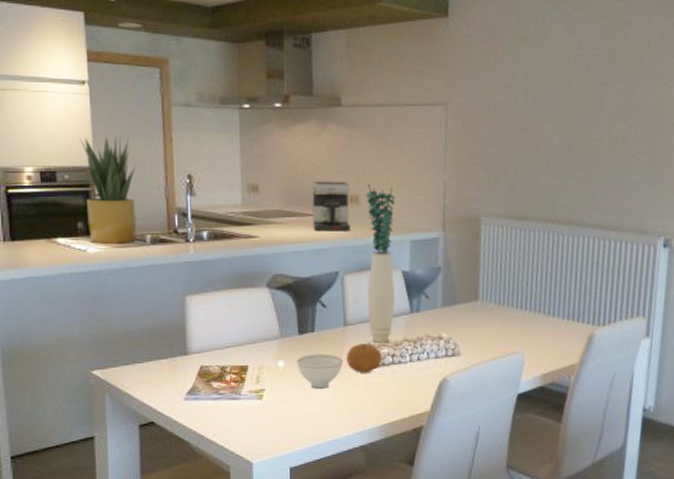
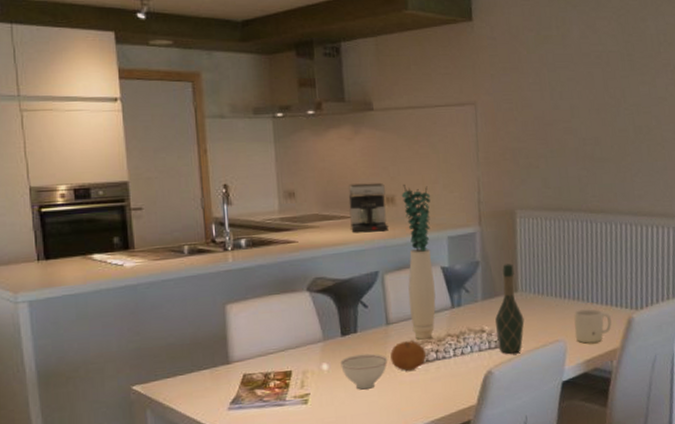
planter: present [79,135,137,244] -> none [112,149,174,258]
wine bottle: none [454,271,483,363] -> present [495,263,525,354]
mug: none [533,322,572,357] -> present [573,308,612,344]

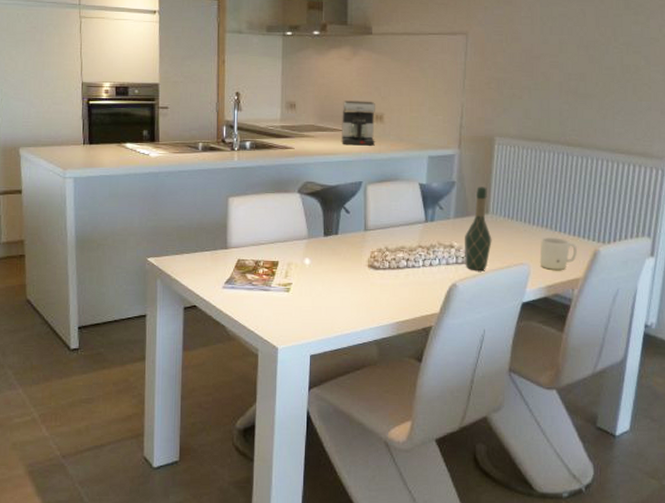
bowl: present [340,353,388,390] -> none [321,254,363,286]
fruit: present [390,341,426,371] -> none [365,247,397,274]
vase: present [401,185,436,340] -> none [386,105,417,248]

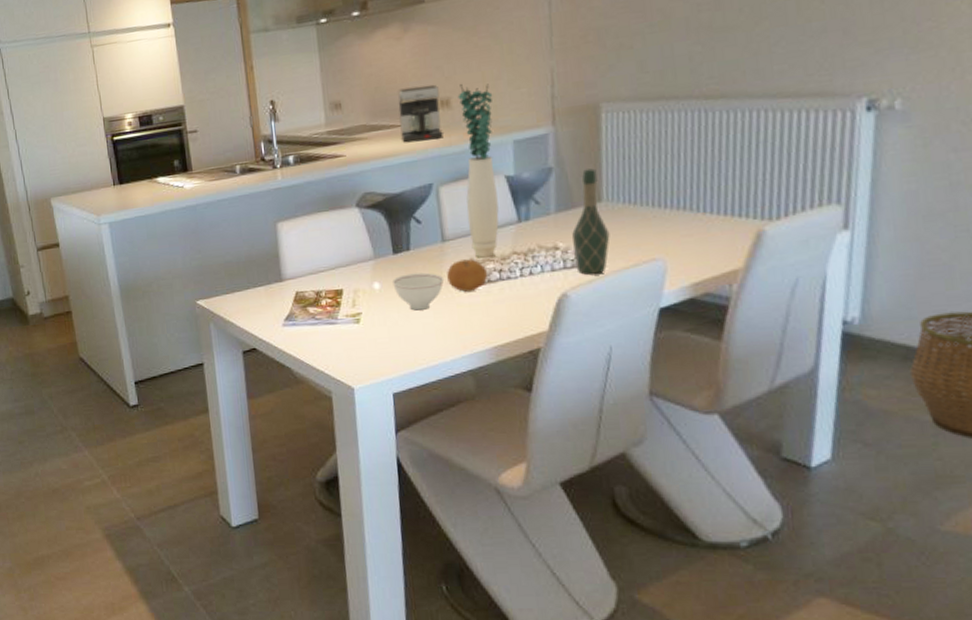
bowl: none [321,254,363,286] -> present [392,272,445,311]
fruit: none [365,247,397,274] -> present [447,259,487,292]
vase: none [386,105,417,248] -> present [457,83,499,258]
mug: present [539,237,577,270] -> none [677,220,732,263]

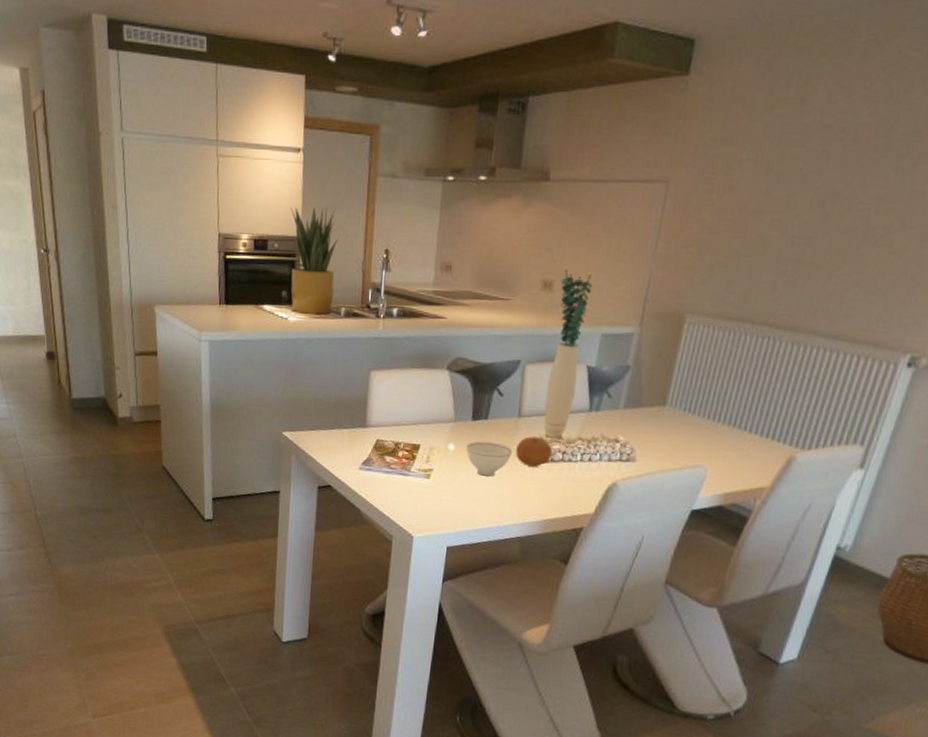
planter: none [169,71,227,180] -> present [290,205,339,315]
coffee maker: present [397,84,443,143] -> none [501,263,545,319]
wine bottle: present [572,168,610,275] -> none [630,373,668,470]

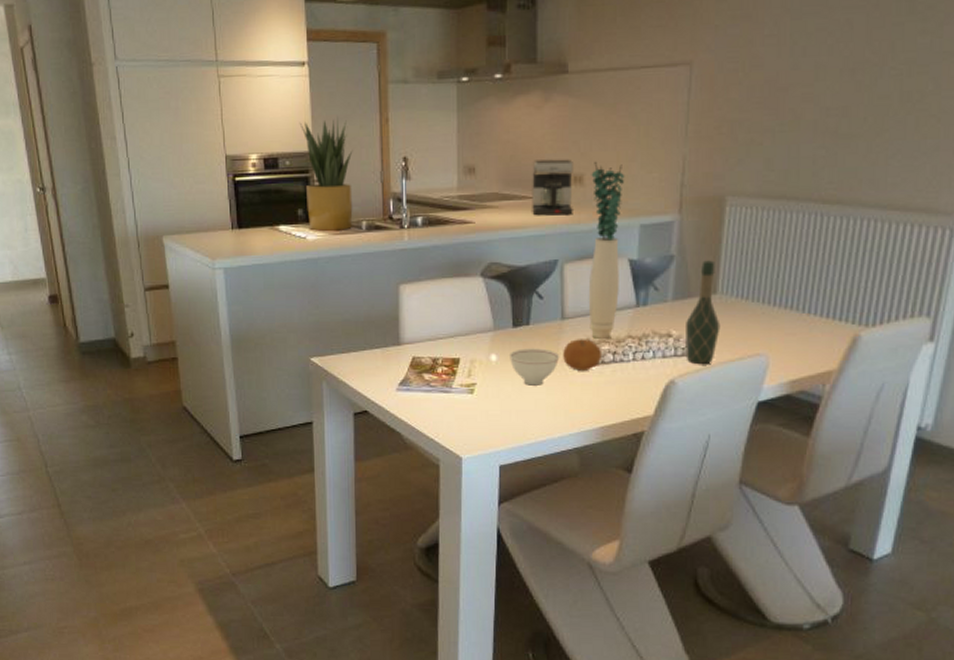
coffee maker: none [501,263,545,319] -> present [532,159,573,216]
wine bottle: none [630,373,668,470] -> present [686,260,721,364]

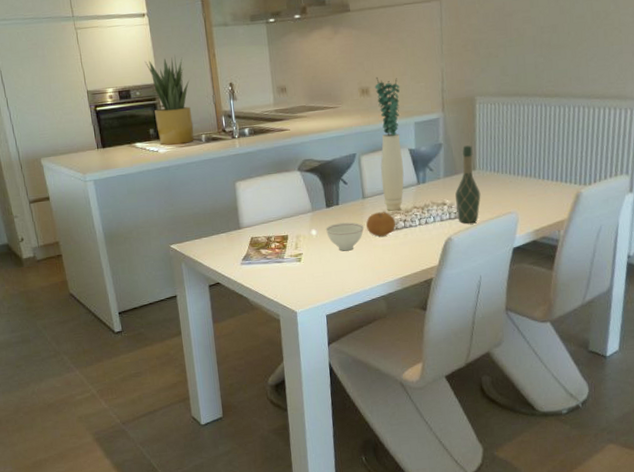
coffee maker: present [532,159,573,216] -> none [329,76,364,121]

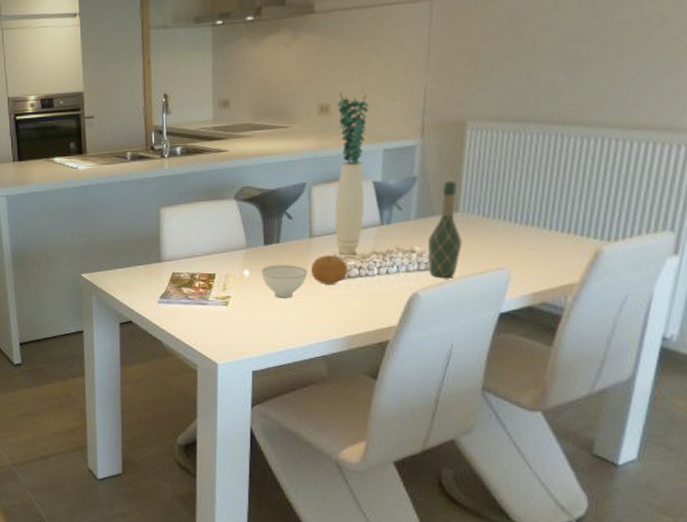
planter: present [144,55,194,145] -> none [71,61,119,162]

